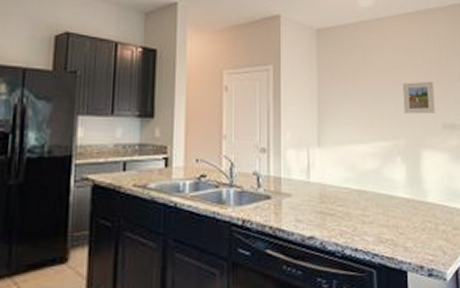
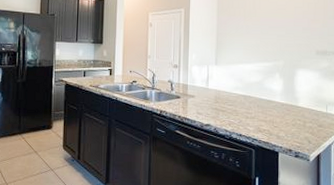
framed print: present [402,81,435,114] -> none [284,19,311,44]

